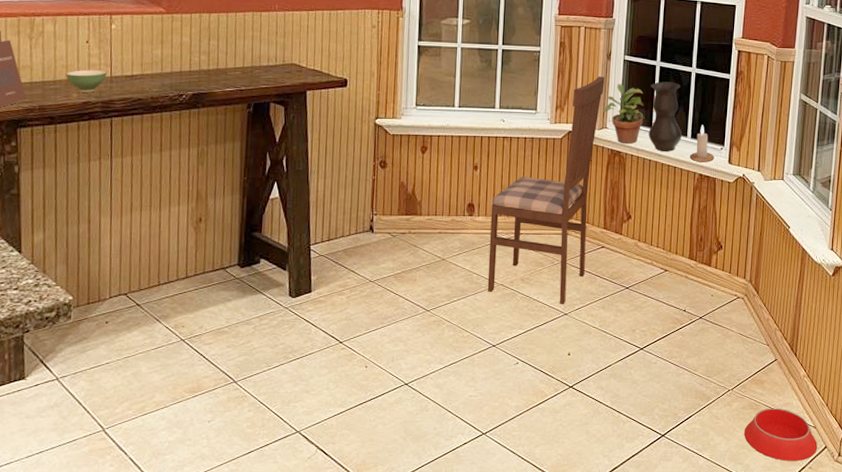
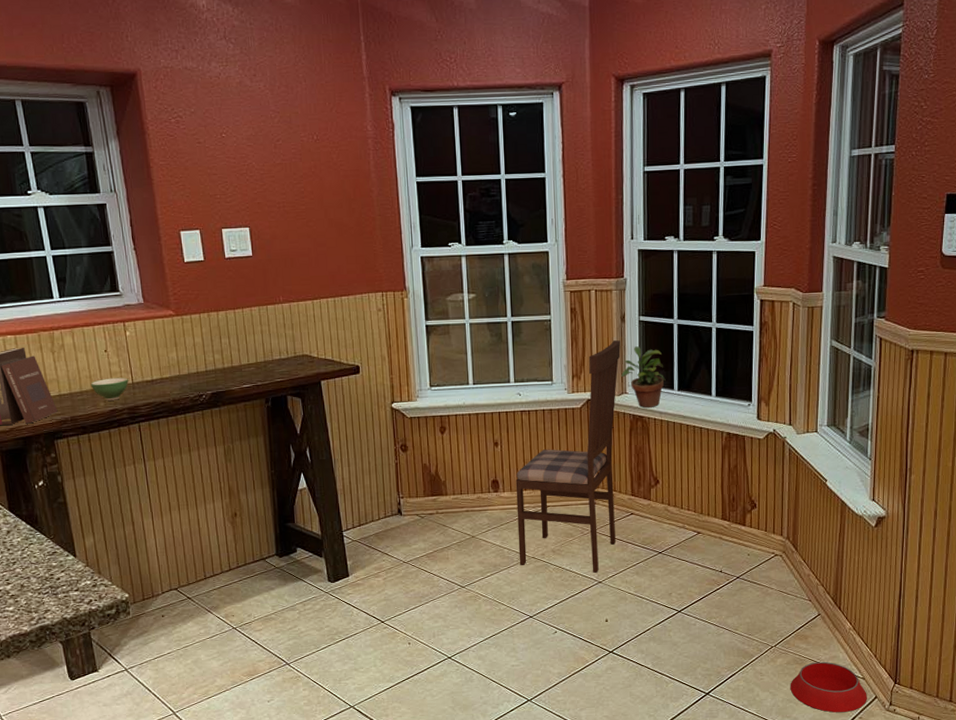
vase: present [648,81,682,152] -> none [669,339,706,413]
candle: present [689,124,715,162] -> none [715,381,742,421]

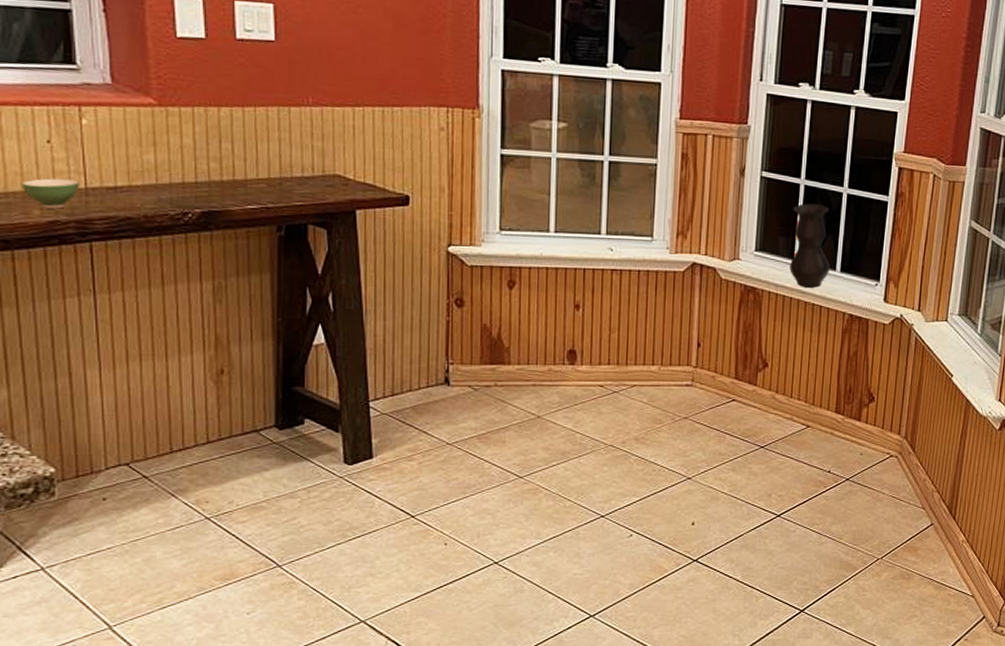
dining chair: present [515,340,621,573] -> none [593,196,737,467]
potted plant: present [621,346,666,408] -> none [735,206,786,278]
vase: none [669,339,706,413] -> present [789,203,830,288]
pet bowl: present [790,661,867,713] -> none [893,577,975,634]

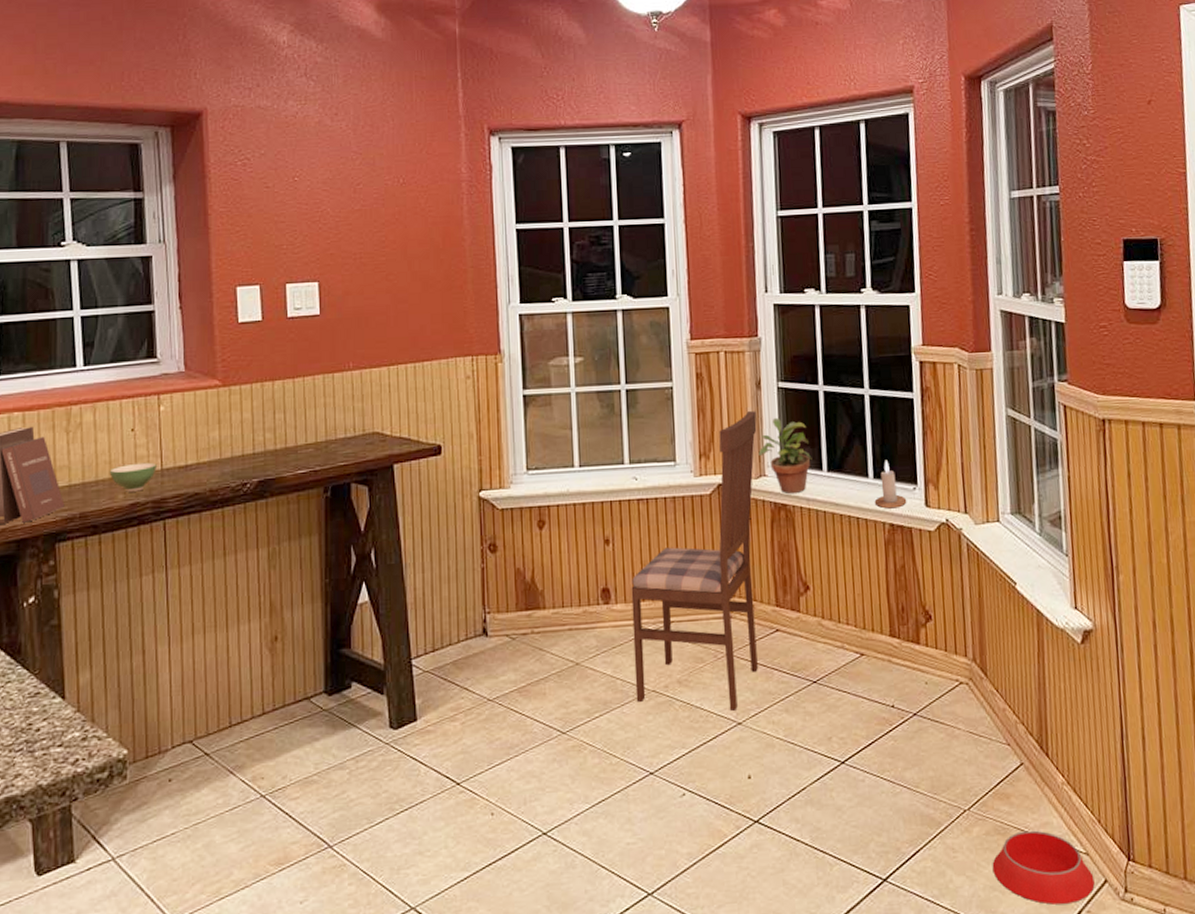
dining chair: none [593,196,737,467] -> present [631,411,758,711]
potted plant: none [735,206,786,278] -> present [758,418,812,493]
vase: present [789,203,830,288] -> none [815,409,862,499]
candle: none [838,256,868,301] -> present [874,459,907,509]
pet bowl: none [893,577,975,634] -> present [992,830,1095,905]

